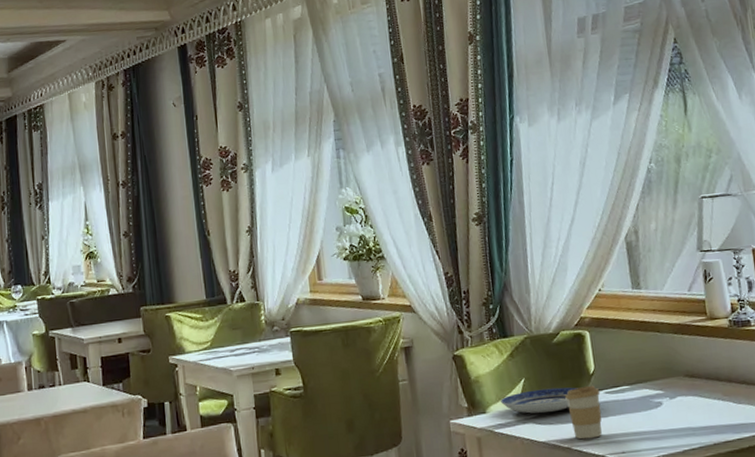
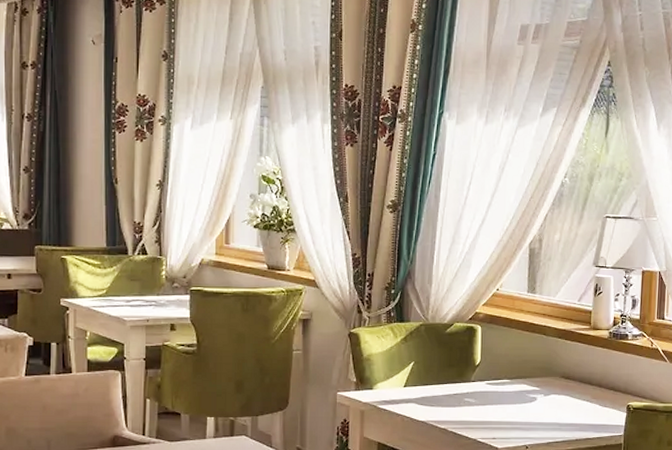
plate: present [501,387,578,414] -> none [388,373,462,396]
coffee cup: present [565,385,602,440] -> none [449,375,482,423]

